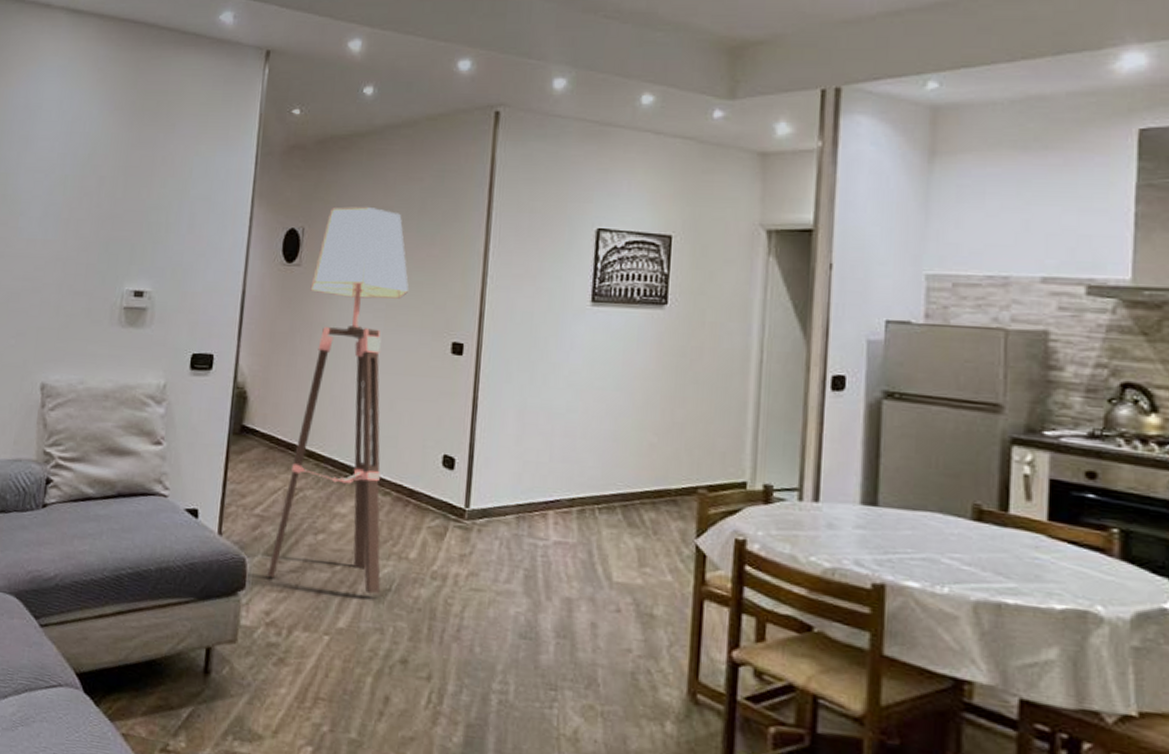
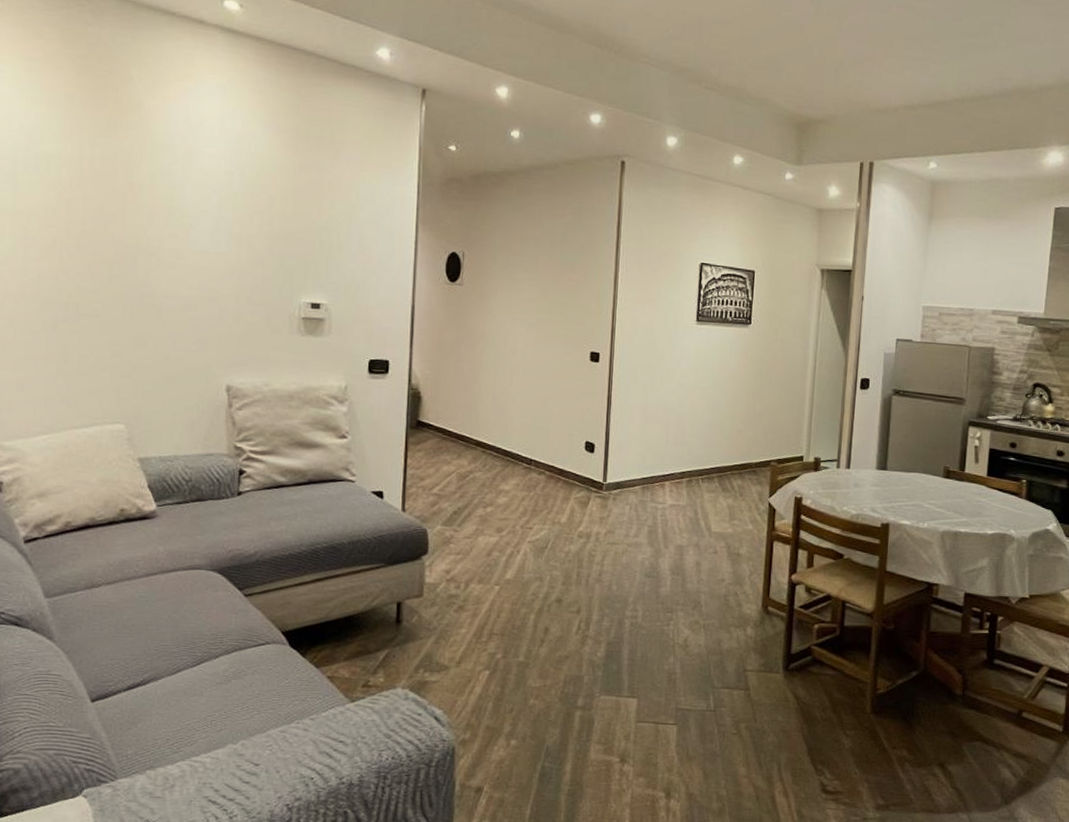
floor lamp: present [267,207,409,594] -> none [446,235,554,551]

